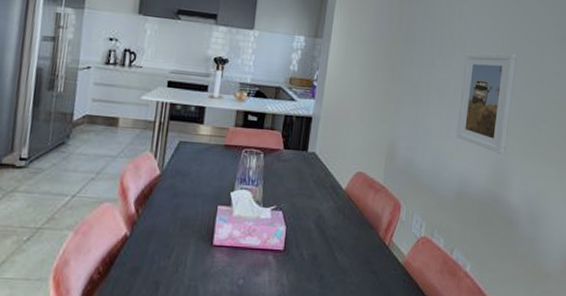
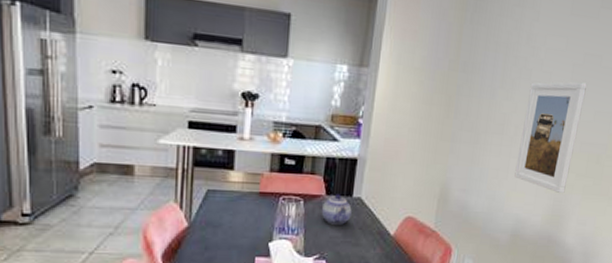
teapot: none [279,148,307,178] -> present [321,194,352,225]

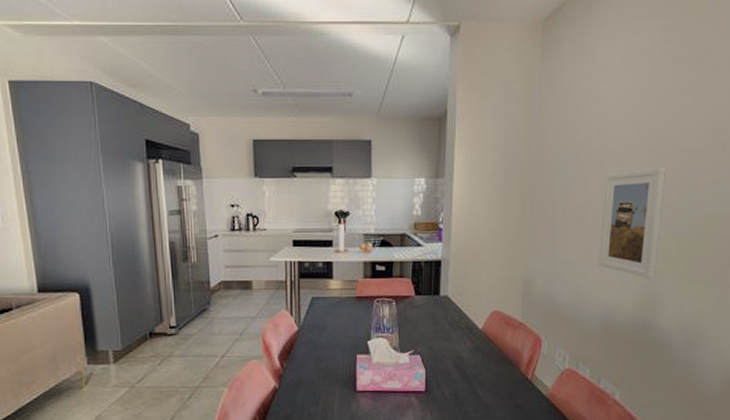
teapot: present [321,194,352,225] -> none [412,294,440,322]

